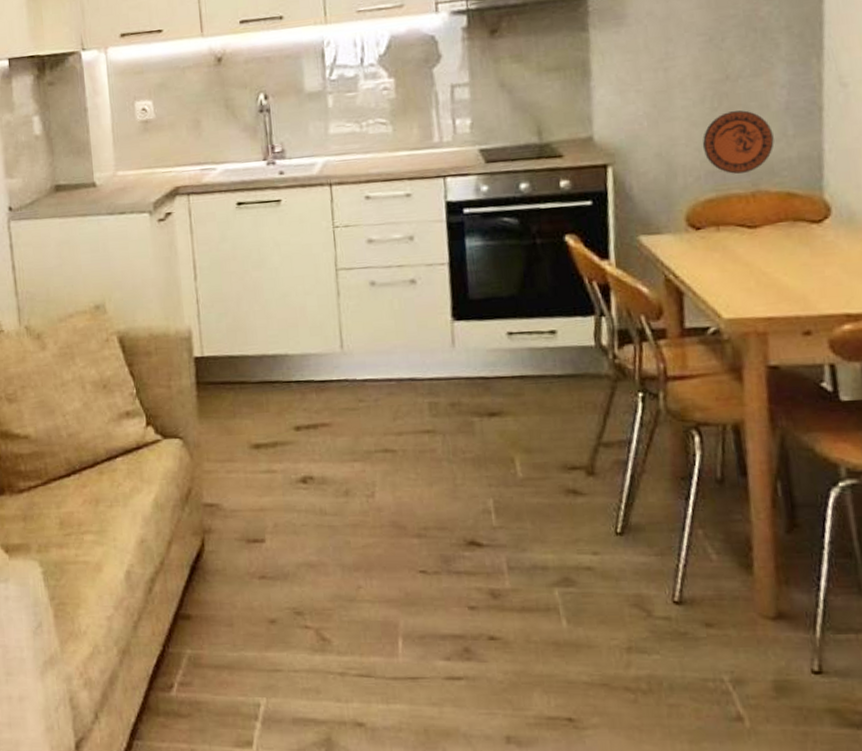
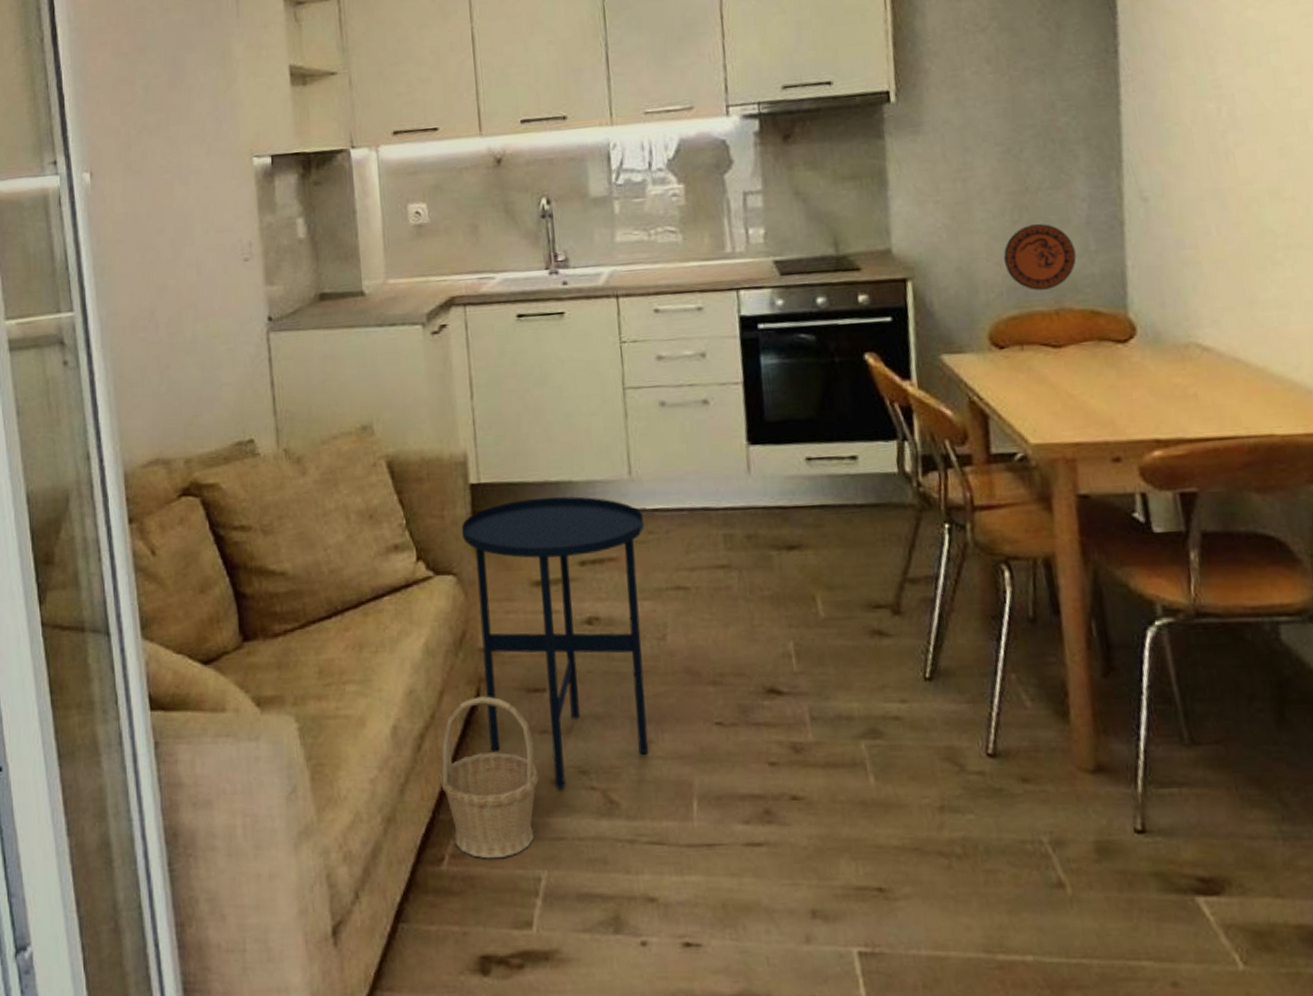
basket: none [170,546,258,687] -> present [441,696,539,859]
side table: none [186,368,358,627] -> present [461,496,649,788]

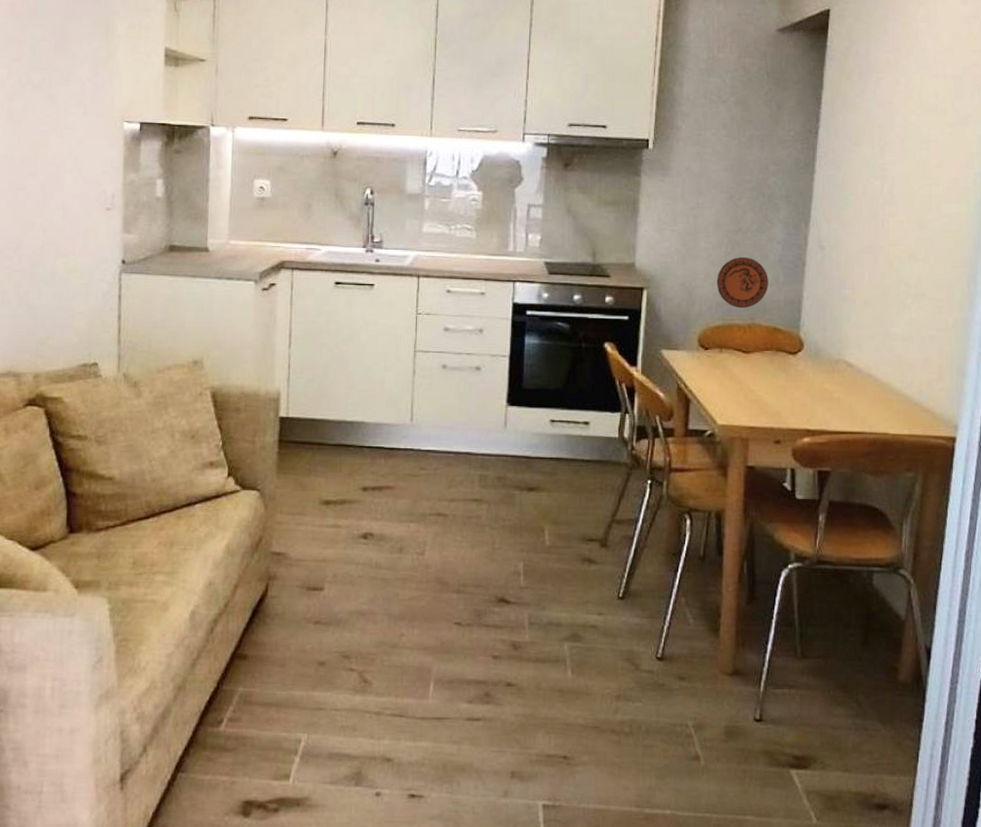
basket: present [441,696,539,859] -> none [227,591,309,723]
side table: present [461,496,649,788] -> none [268,433,419,668]

